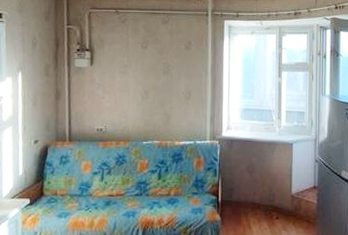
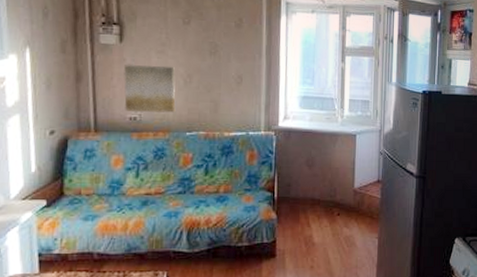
wall art: none [93,83,135,124] -> present [124,64,176,113]

